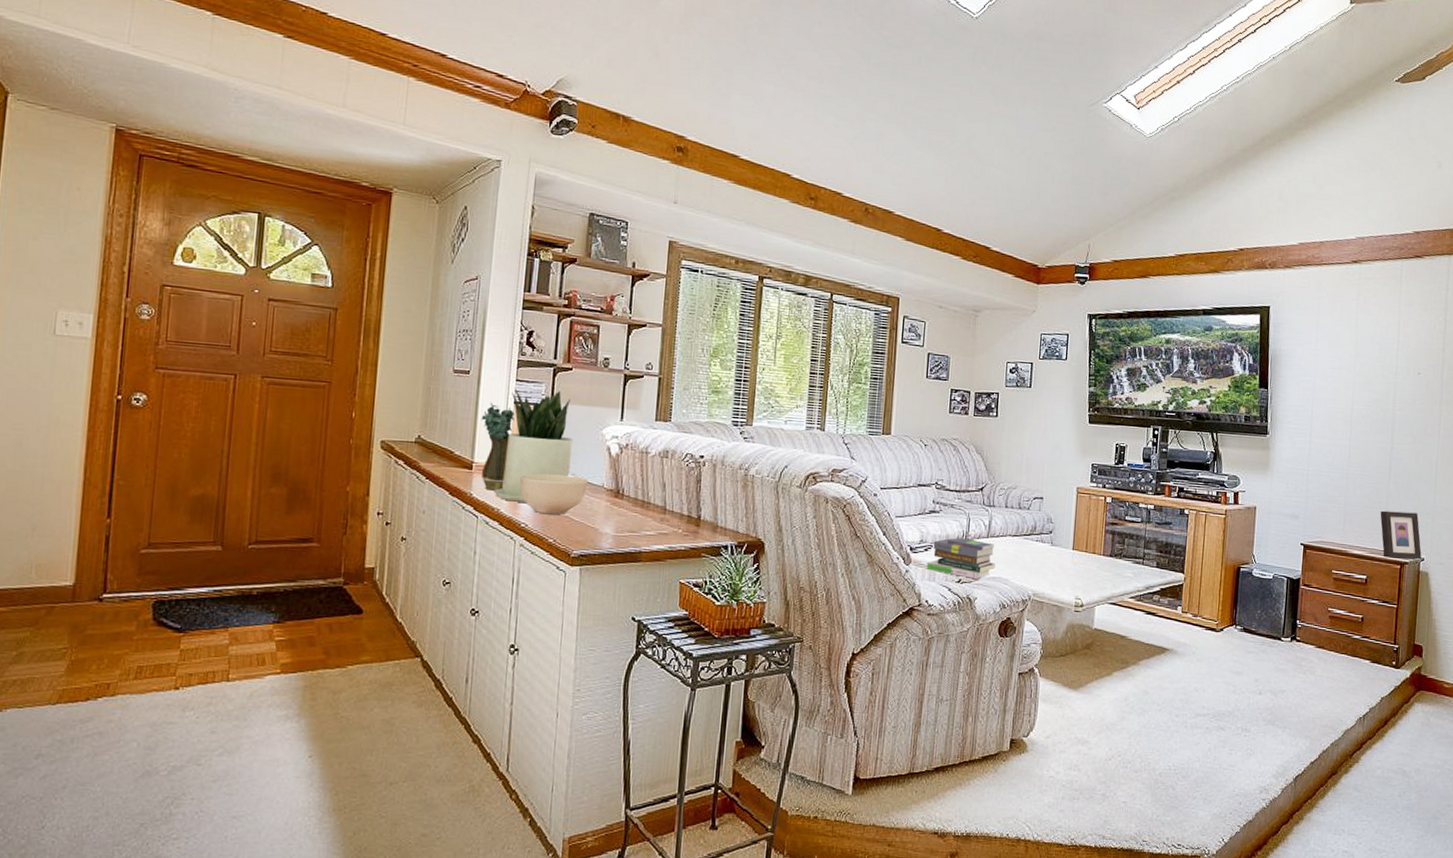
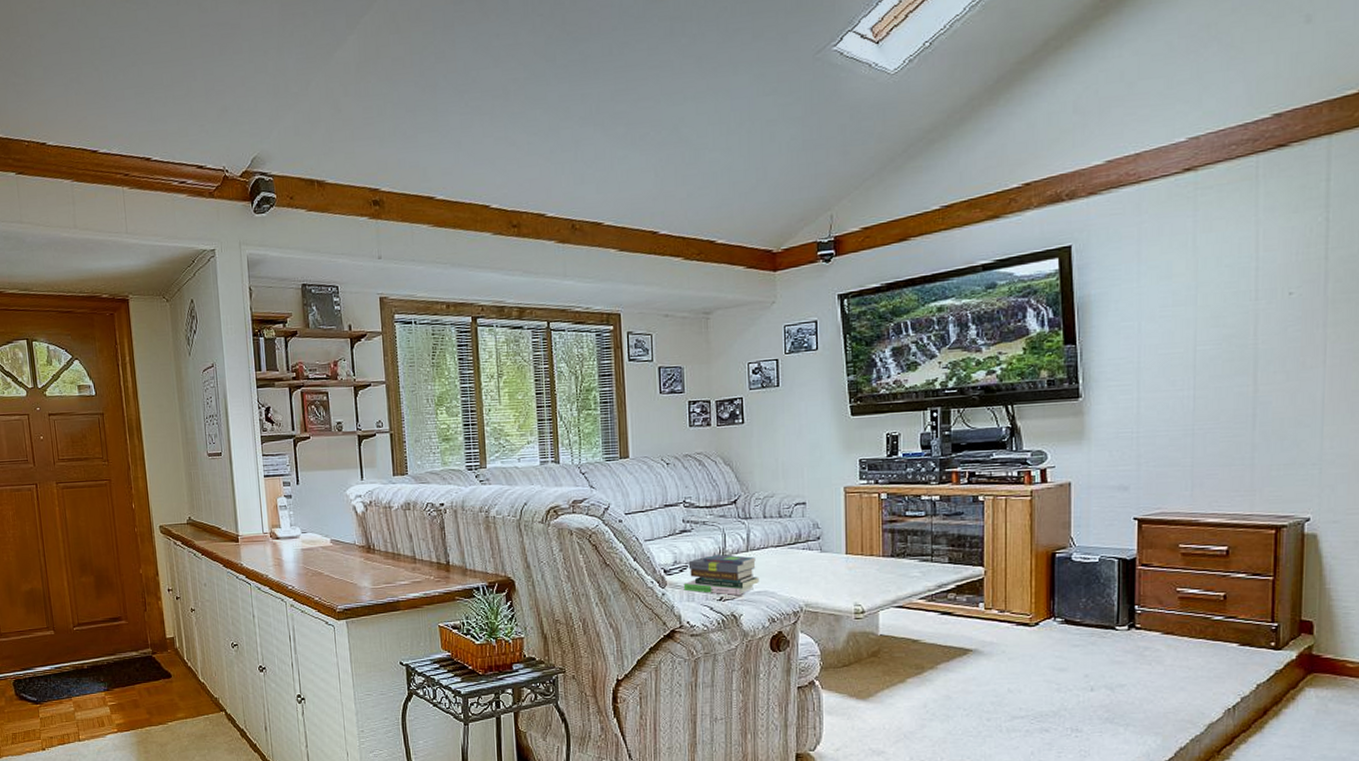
vase: present [481,402,515,491] -> none [238,479,268,559]
planter: present [493,388,574,502] -> none [260,460,323,567]
bowl: present [519,473,588,514] -> none [280,537,341,575]
picture frame: present [1380,510,1422,560] -> none [1243,465,1306,523]

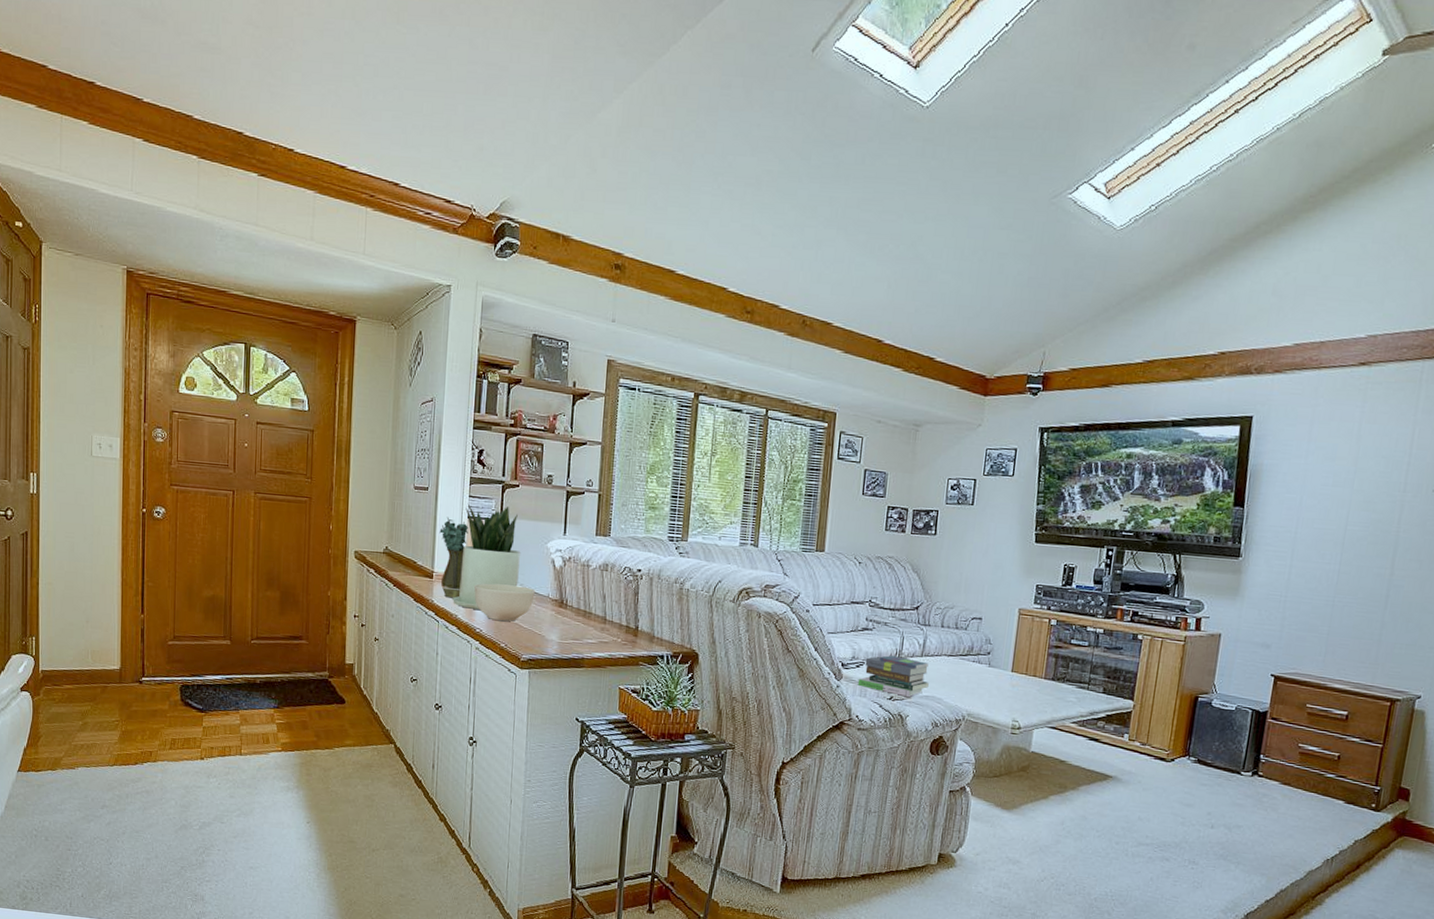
vase: none [238,479,268,559] -> present [439,517,469,599]
planter: none [260,460,323,567] -> present [452,503,521,609]
bowl: none [280,537,341,575] -> present [474,583,535,621]

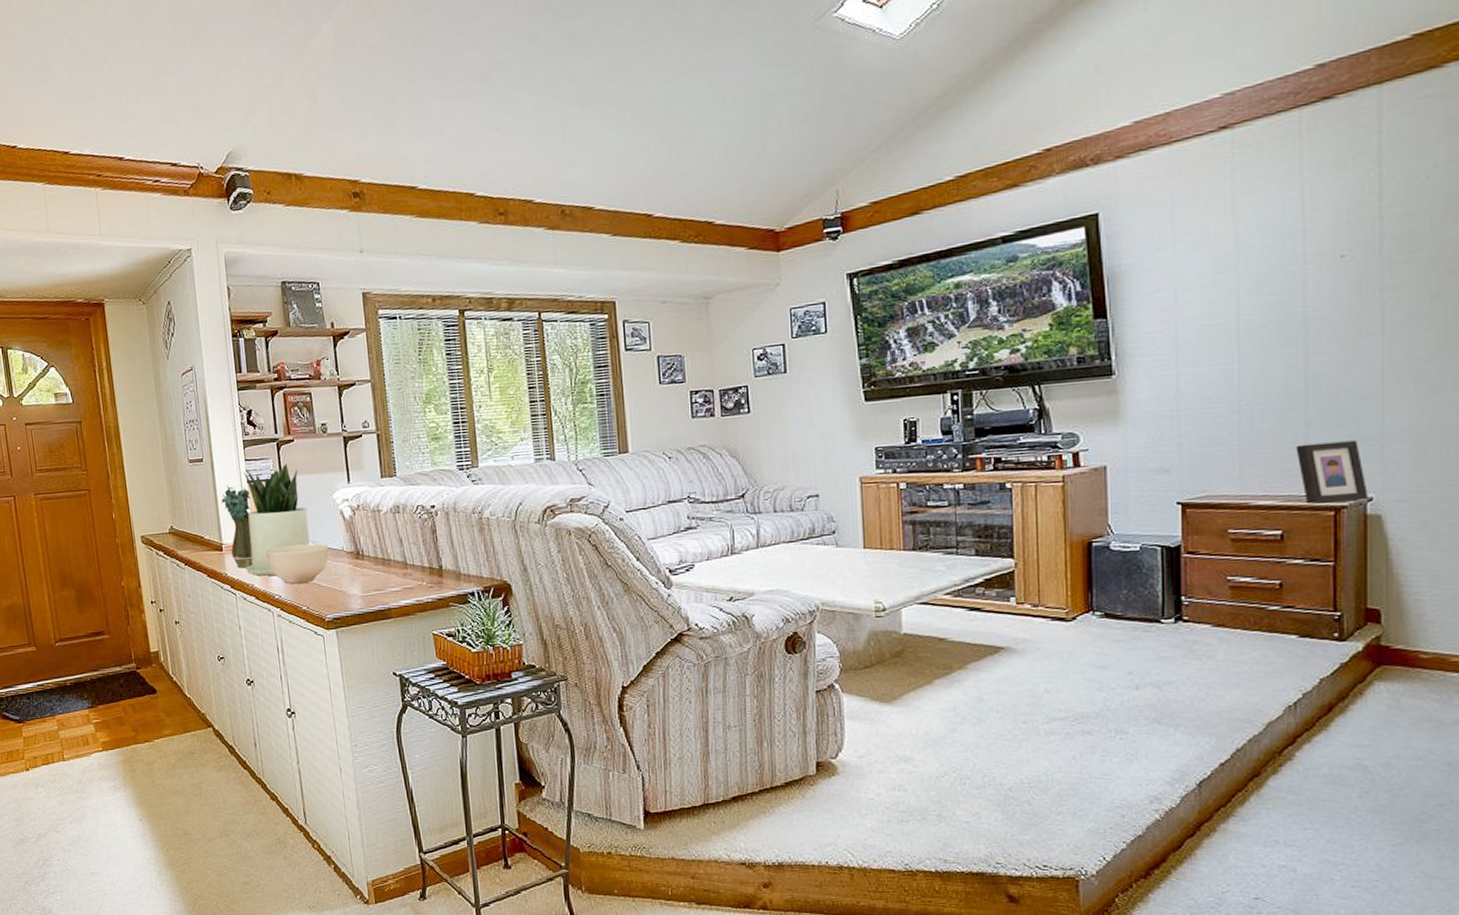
books: present [857,655,929,698] -> none [690,552,771,596]
picture frame: none [1370,642,1419,697] -> present [1296,440,1368,504]

